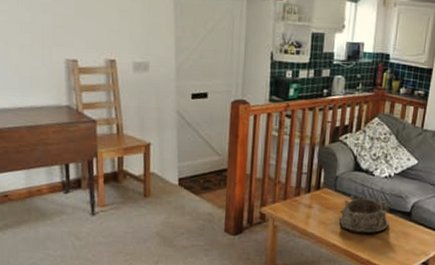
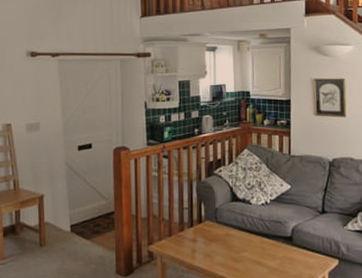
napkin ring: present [339,195,390,234] -> none [223,224,273,262]

